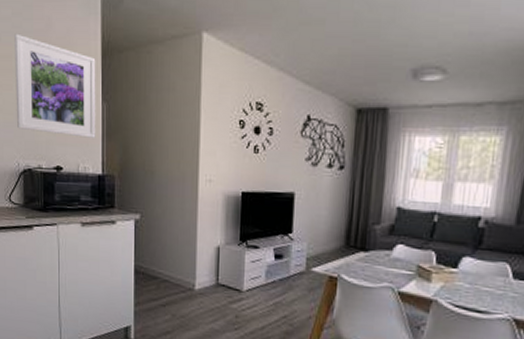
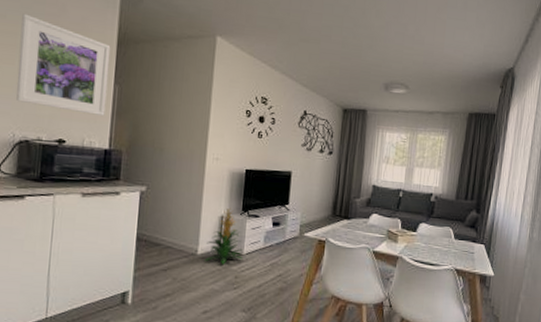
indoor plant: none [203,237,243,302] -> present [205,208,243,264]

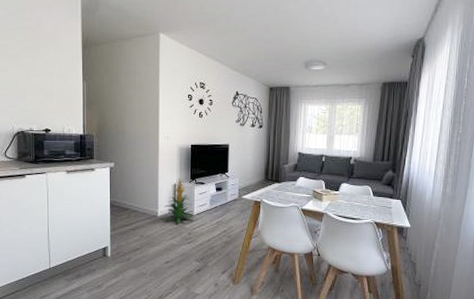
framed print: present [15,13,111,116] -> none [9,29,78,107]

